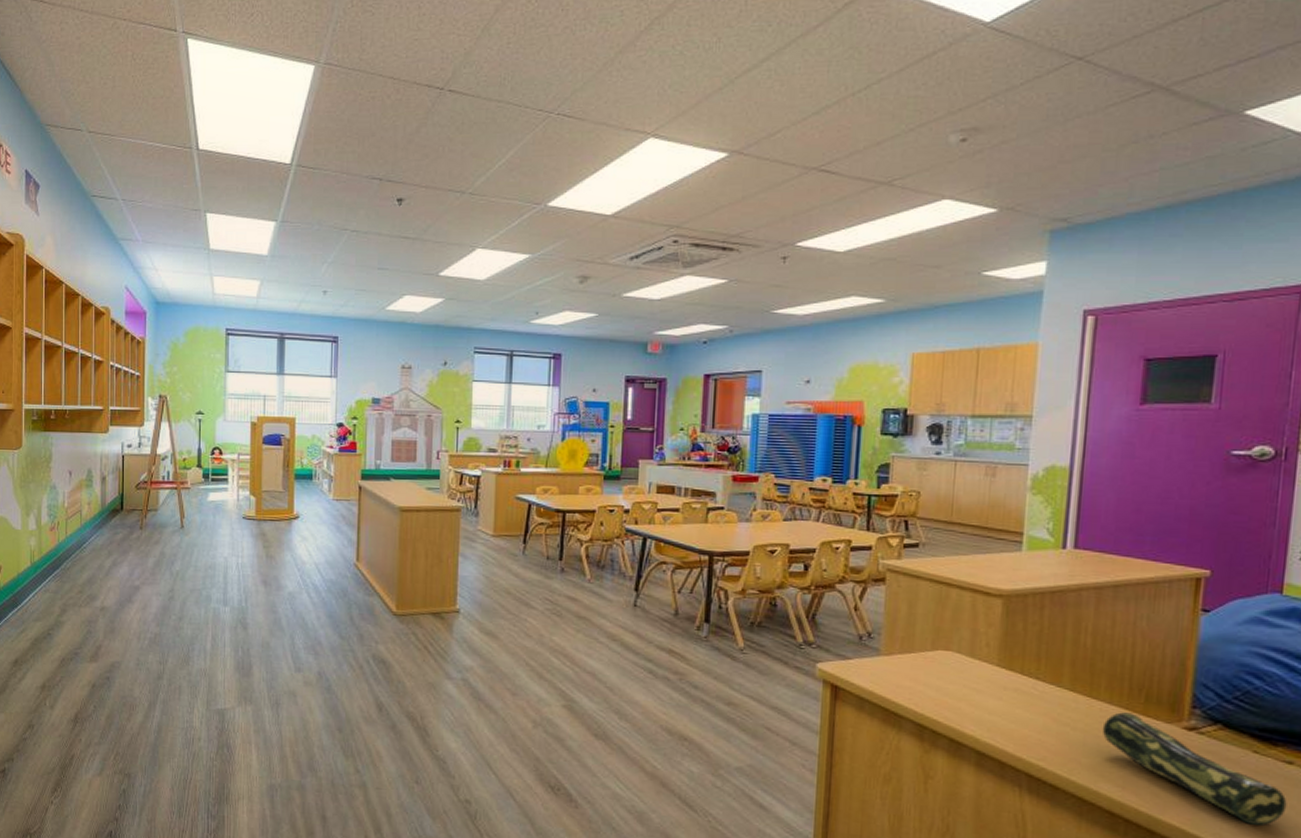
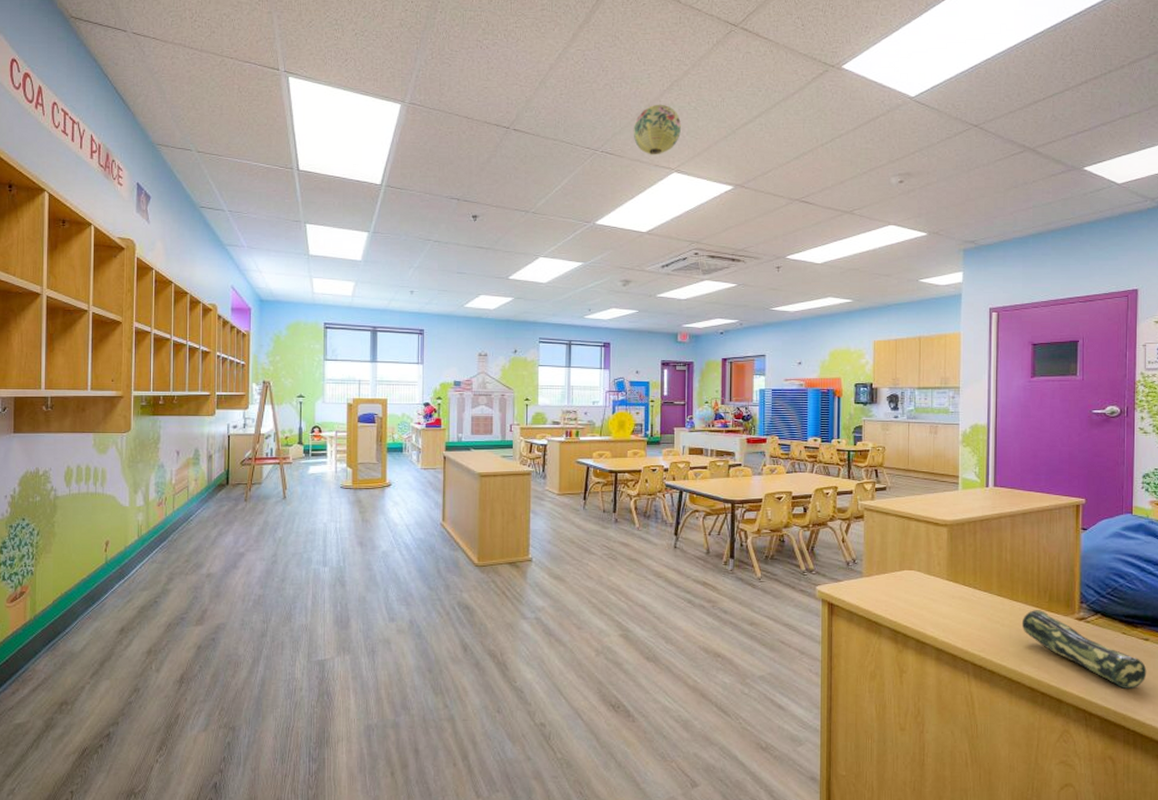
paper lantern: none [598,49,663,117] -> present [633,104,682,155]

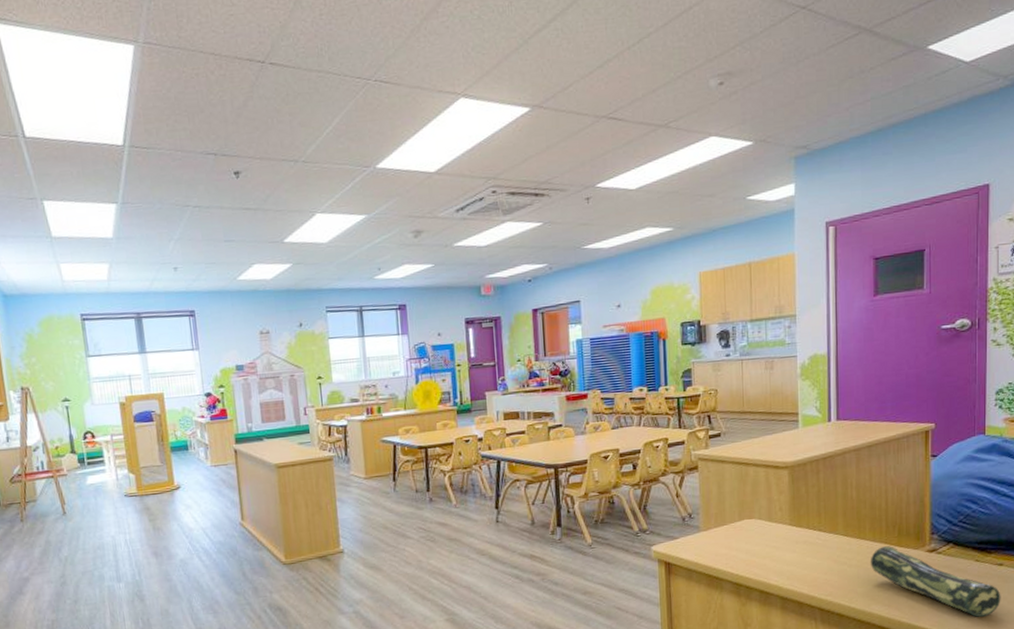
paper lantern: present [633,104,682,155] -> none [409,15,466,80]

